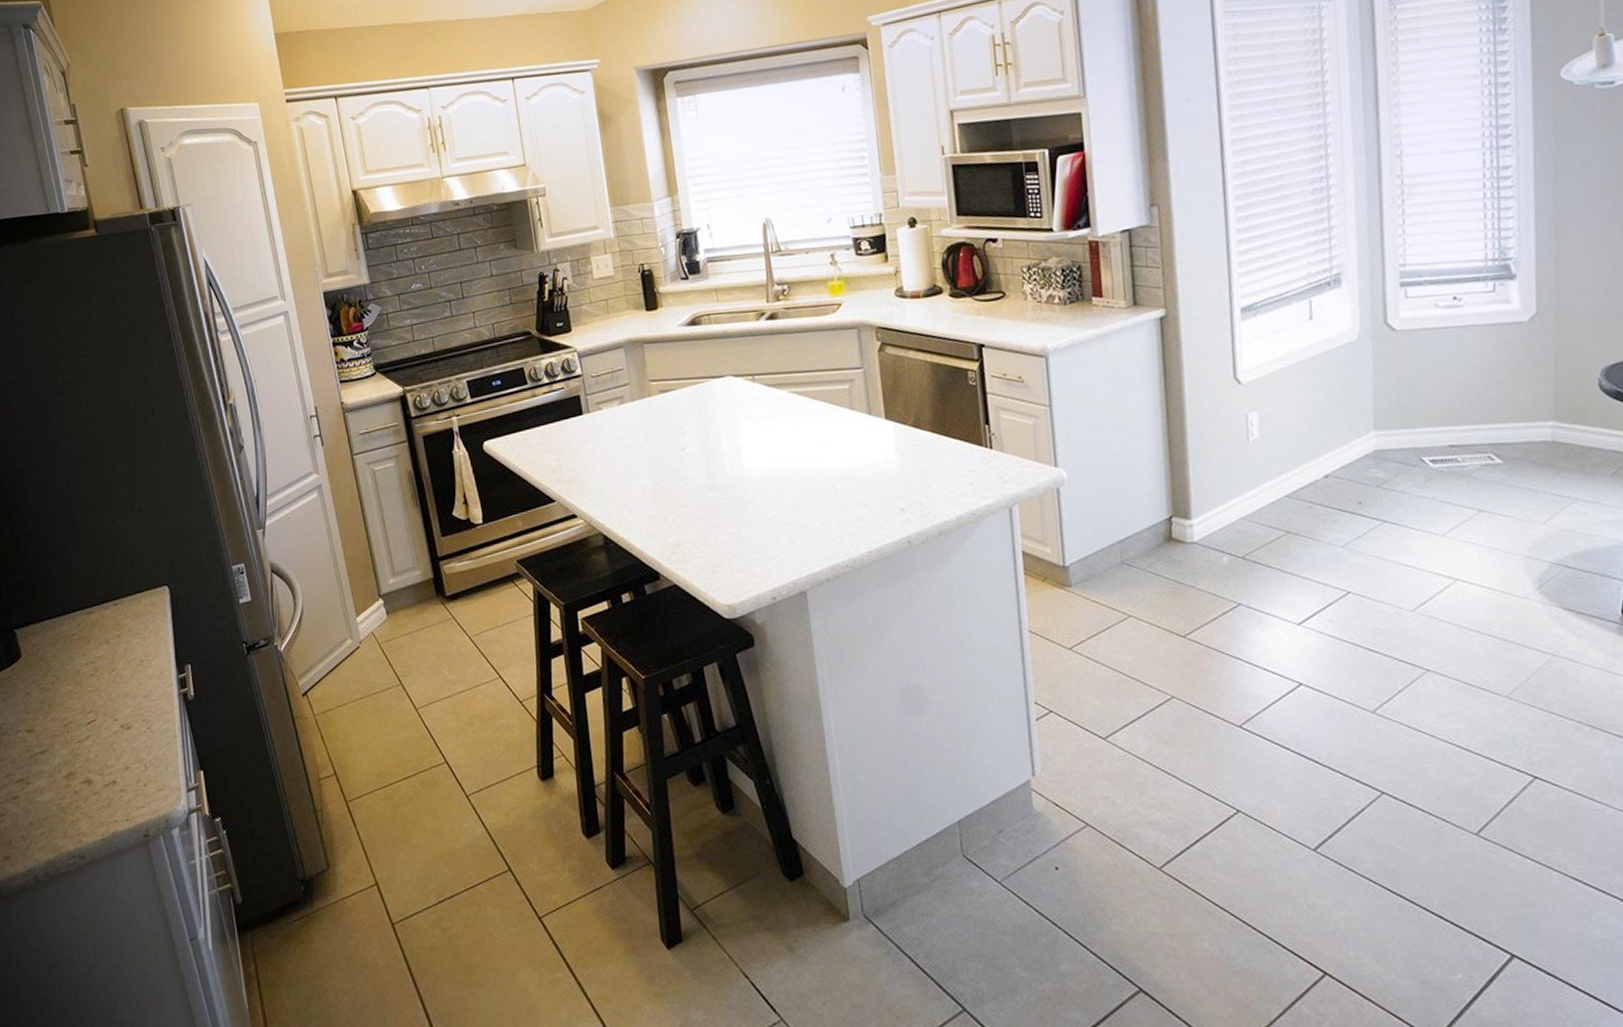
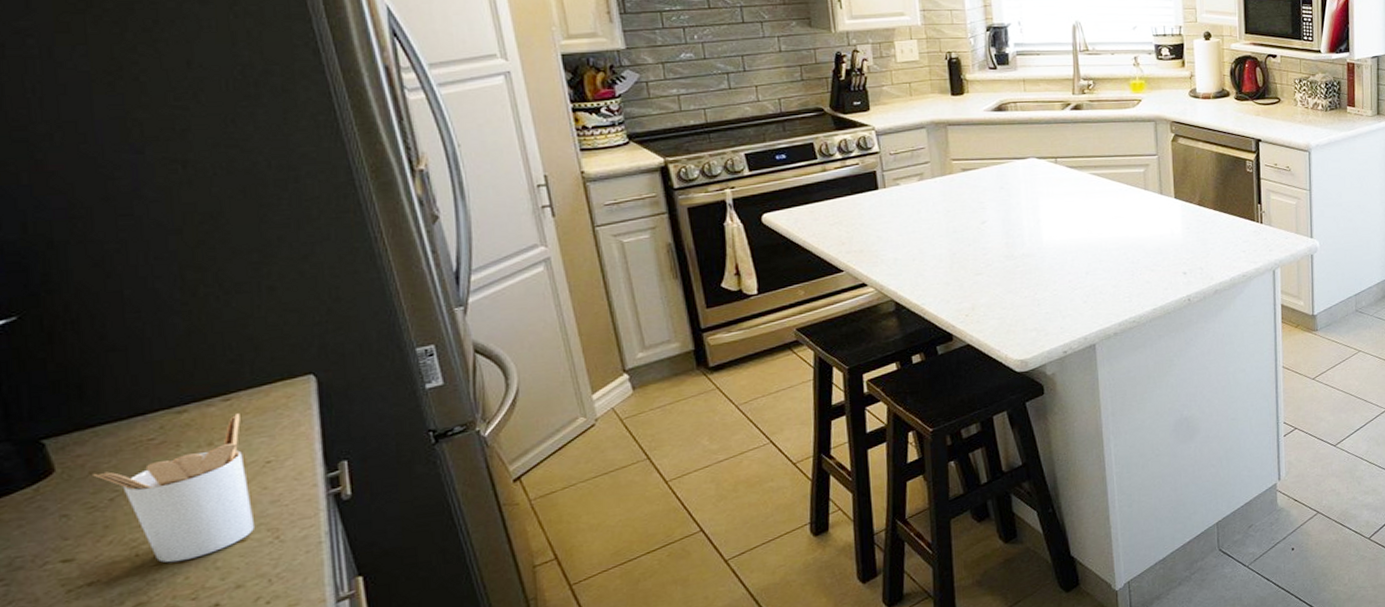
utensil holder: none [42,617,136,741] -> present [93,413,256,563]

